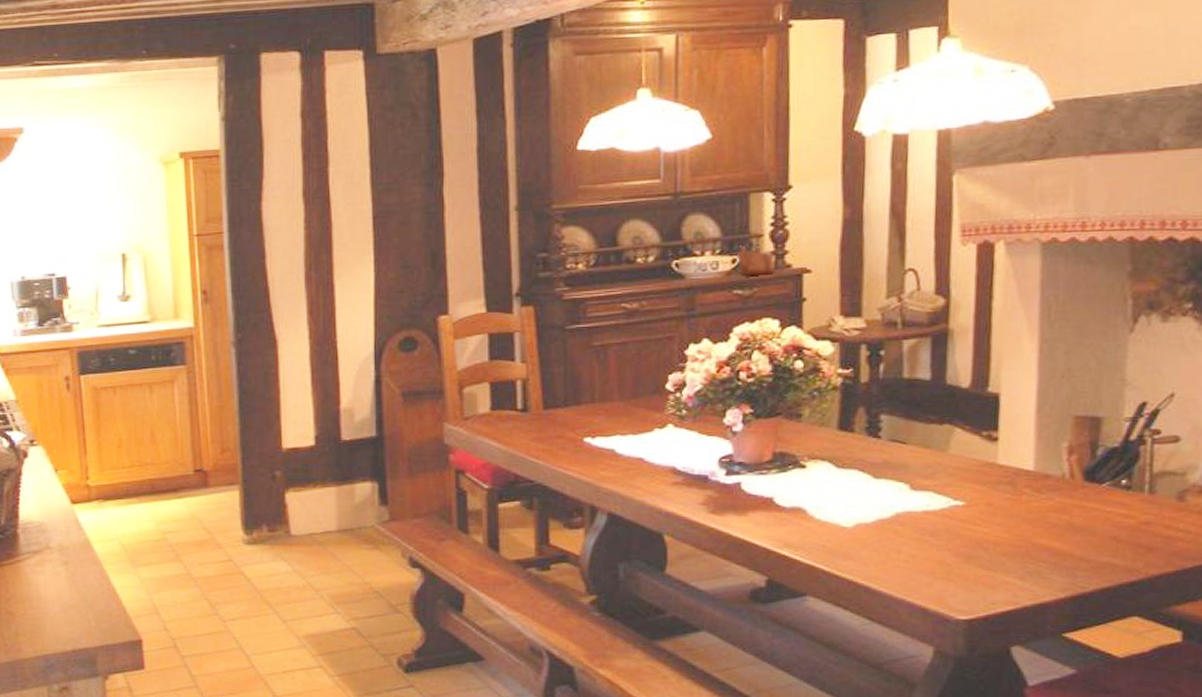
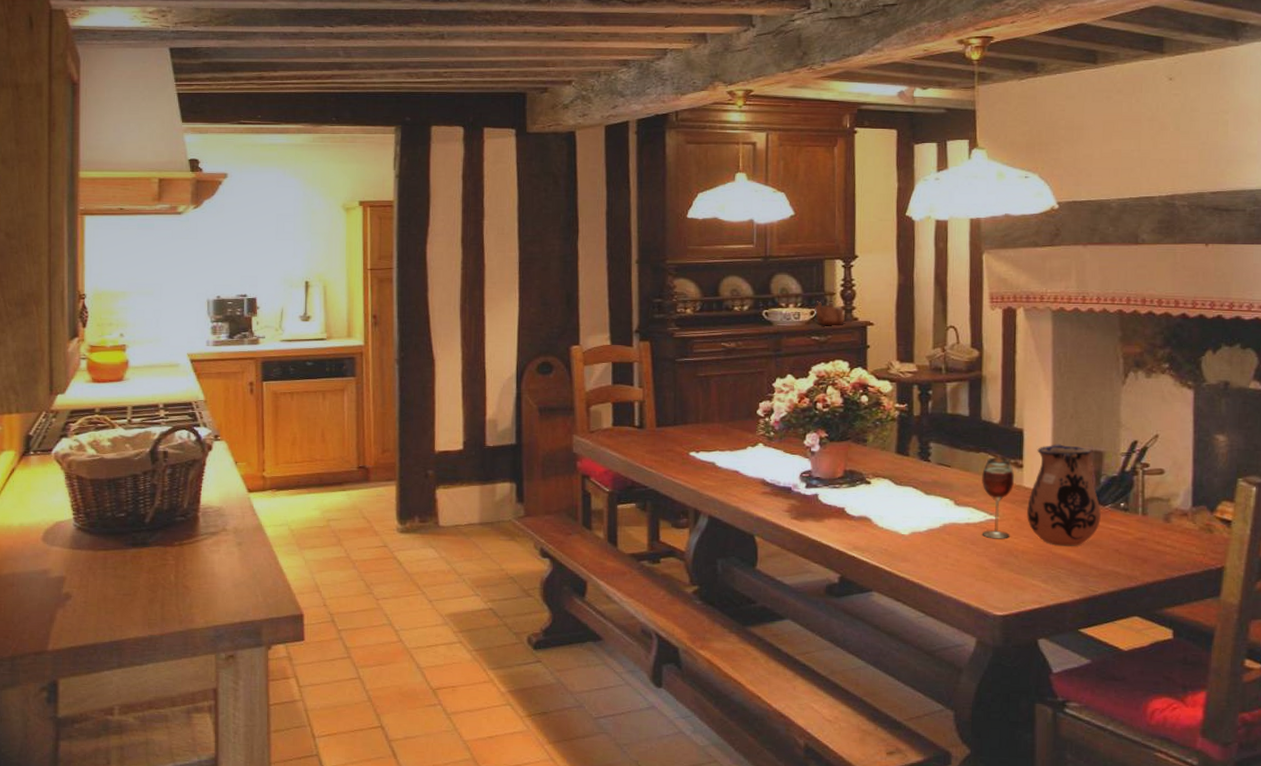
wineglass: none [945,429,988,529] -> present [982,457,1015,539]
ceramic pitcher: none [1001,410,1096,534] -> present [1027,444,1101,546]

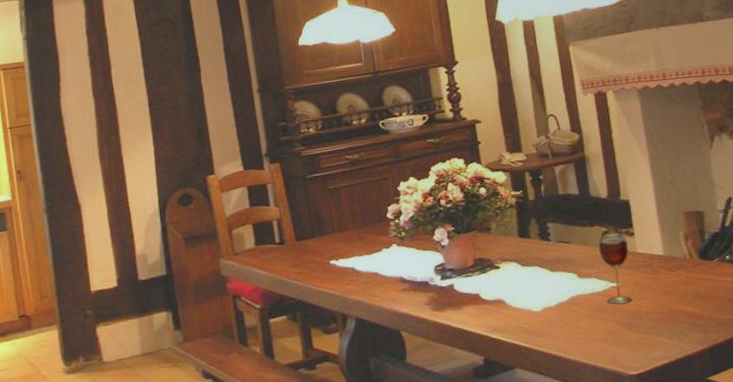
teapot: present [815,301,846,327] -> none [425,106,455,129]
ceramic pitcher: present [1027,444,1101,546] -> none [643,209,711,303]

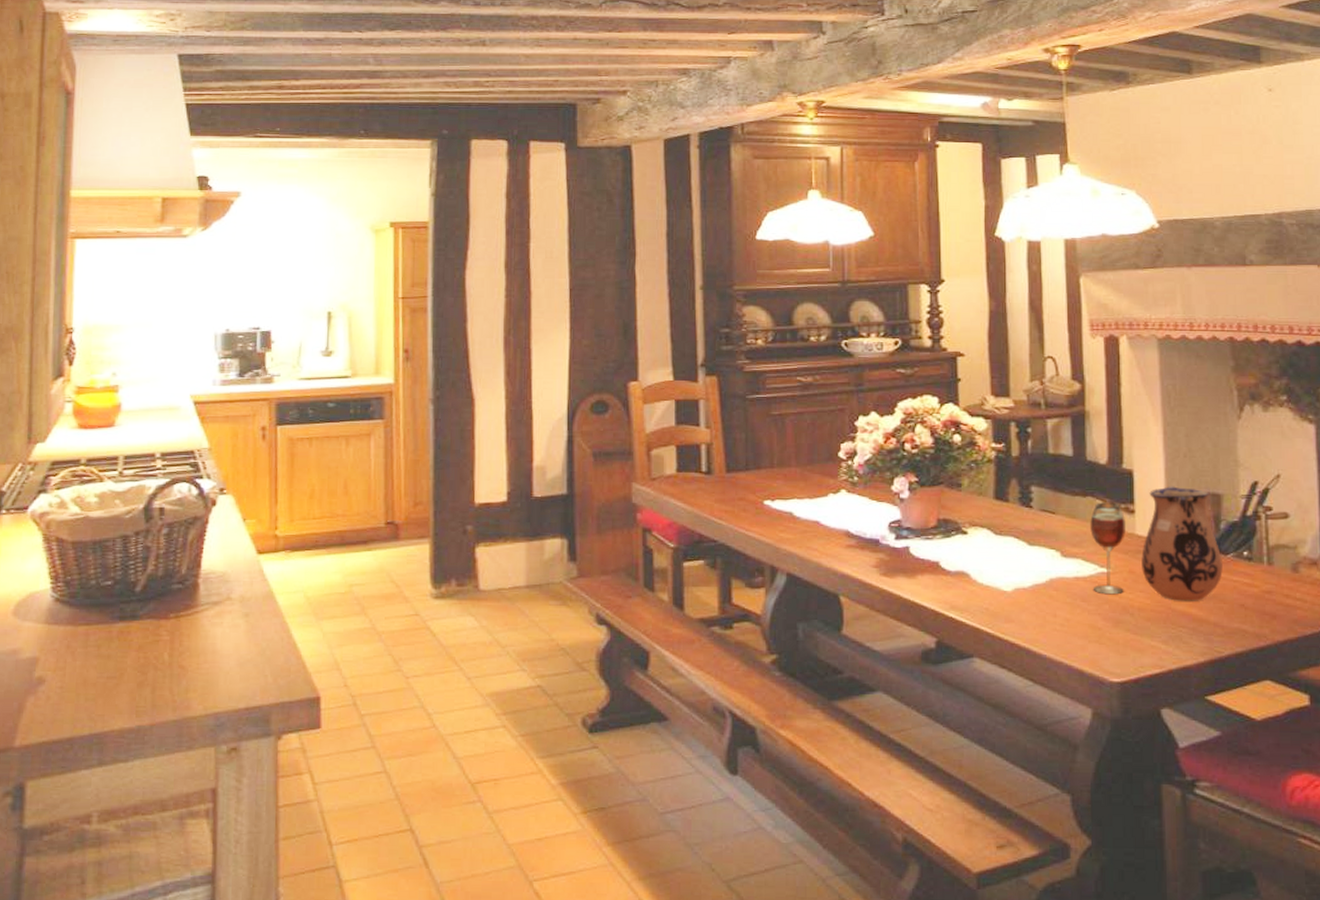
ceramic pitcher: none [643,209,711,303] -> present [1141,486,1223,601]

